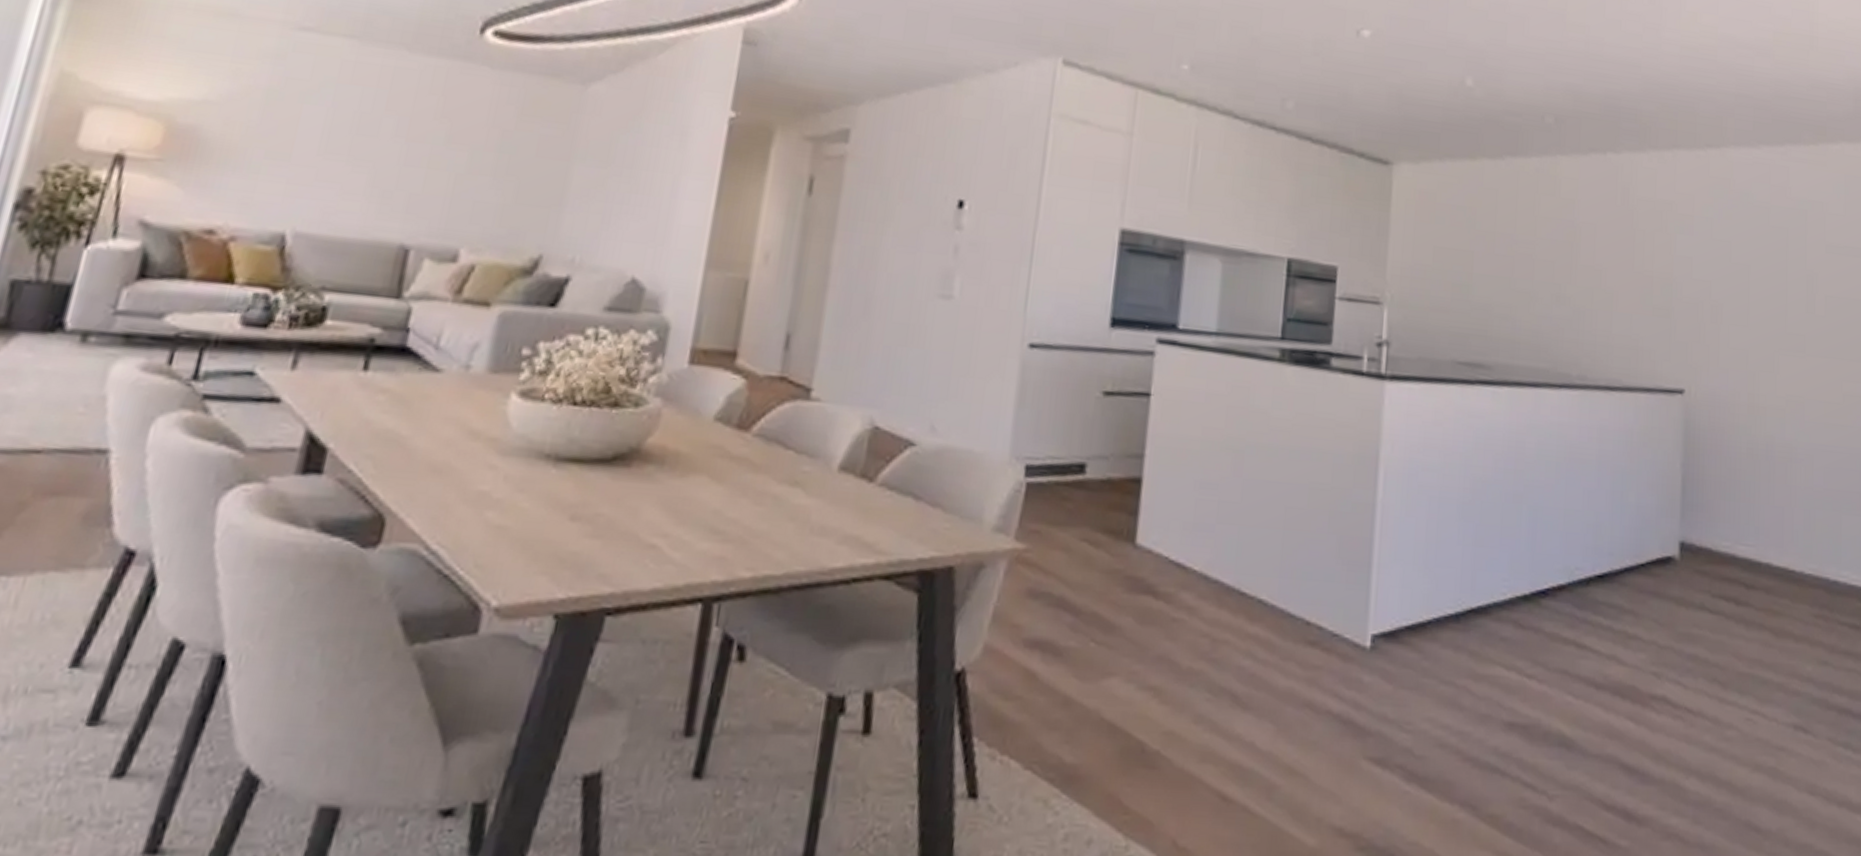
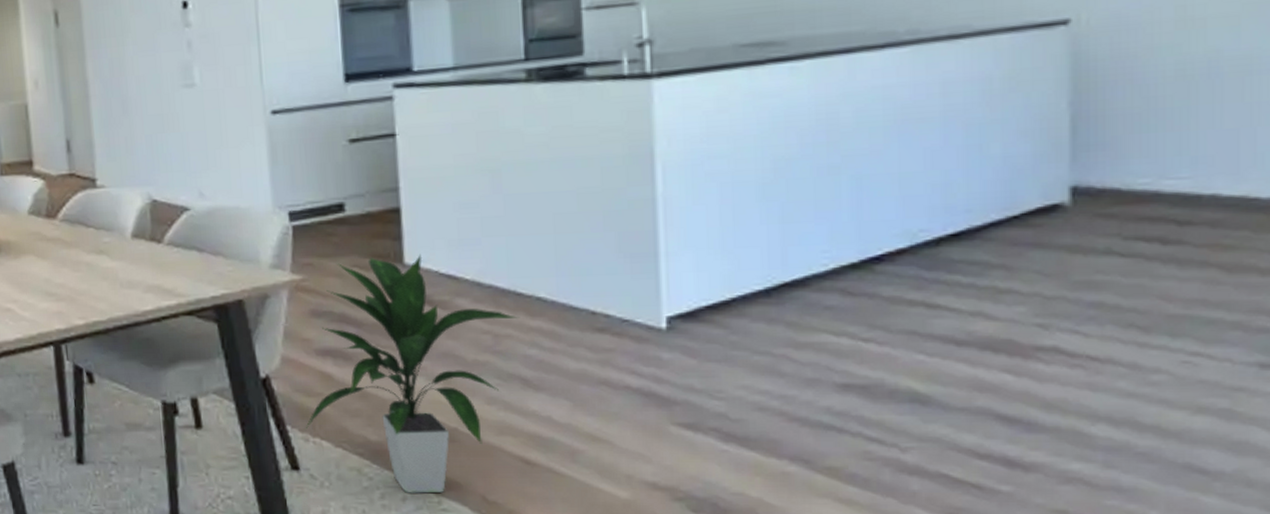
indoor plant: none [994,531,1240,835] -> present [305,253,520,494]

